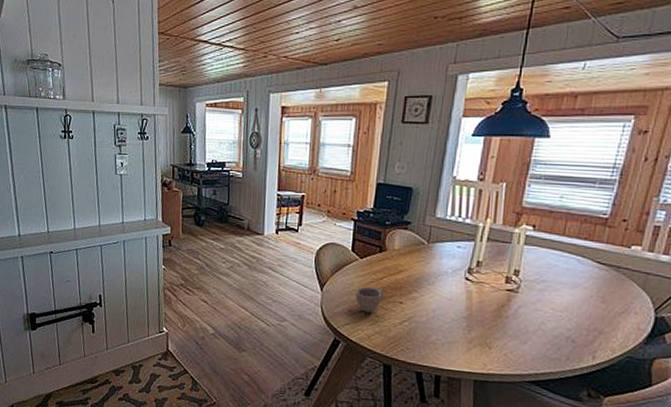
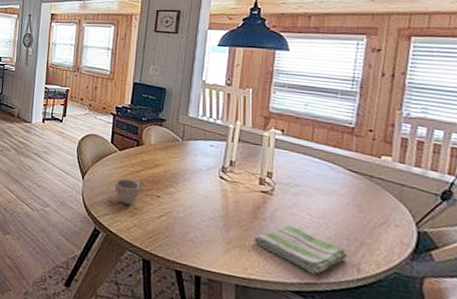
dish towel: none [495,320,585,365] -> present [254,225,348,275]

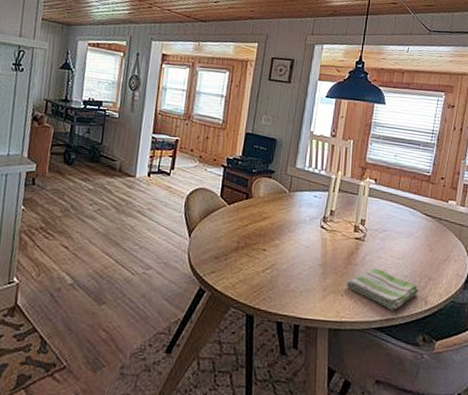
cup: present [115,178,142,205] -> none [222,233,249,260]

